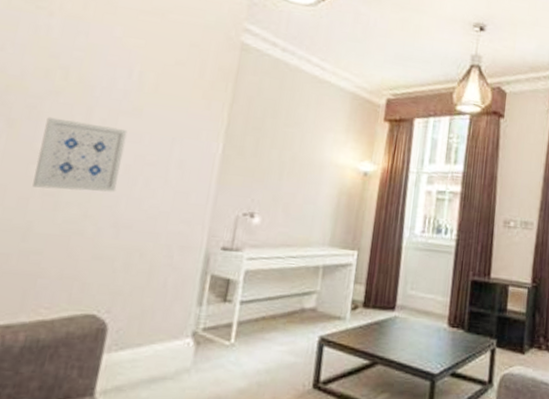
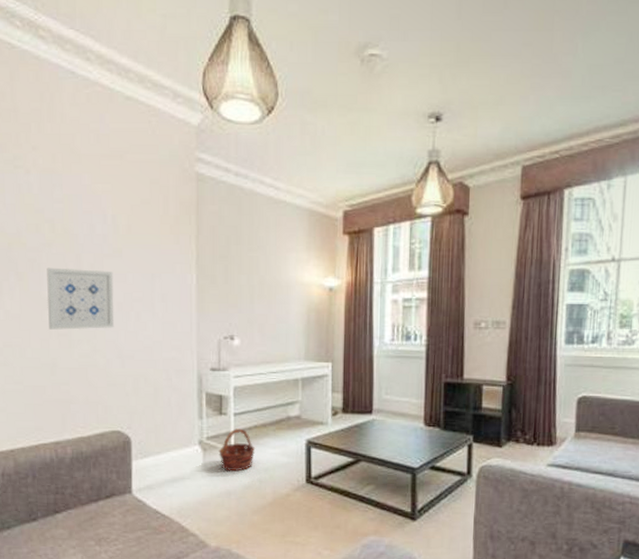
basket: none [214,319,260,372] -> present [219,428,256,472]

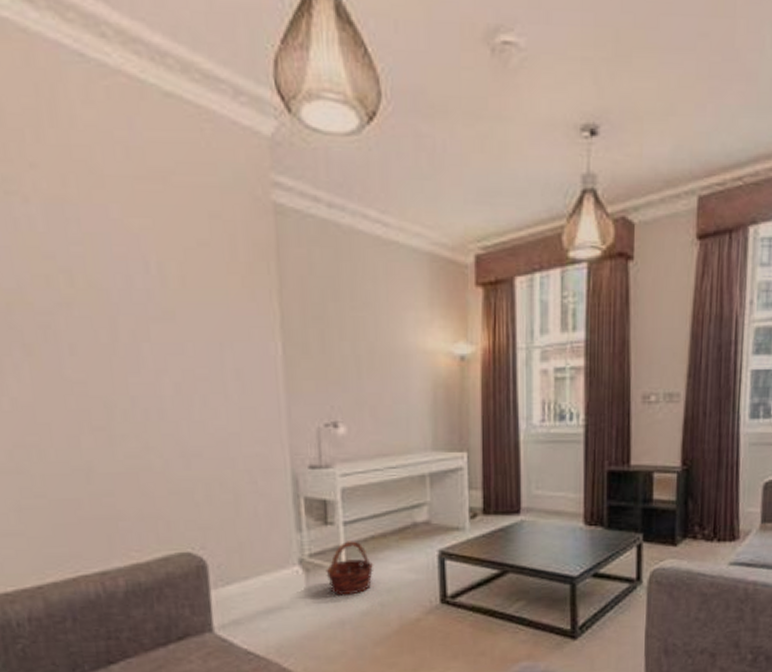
wall art: present [47,267,115,330] -> none [67,336,173,422]

